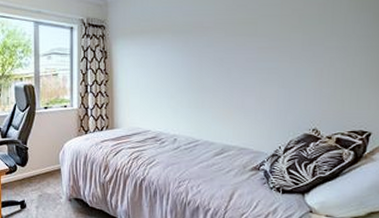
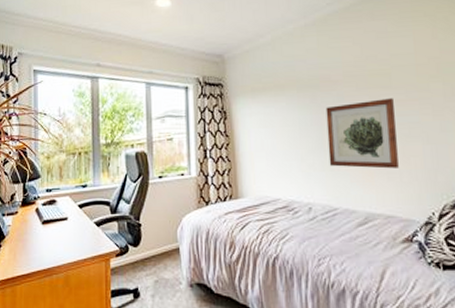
wall art: none [195,45,257,108] -> present [325,98,399,169]

